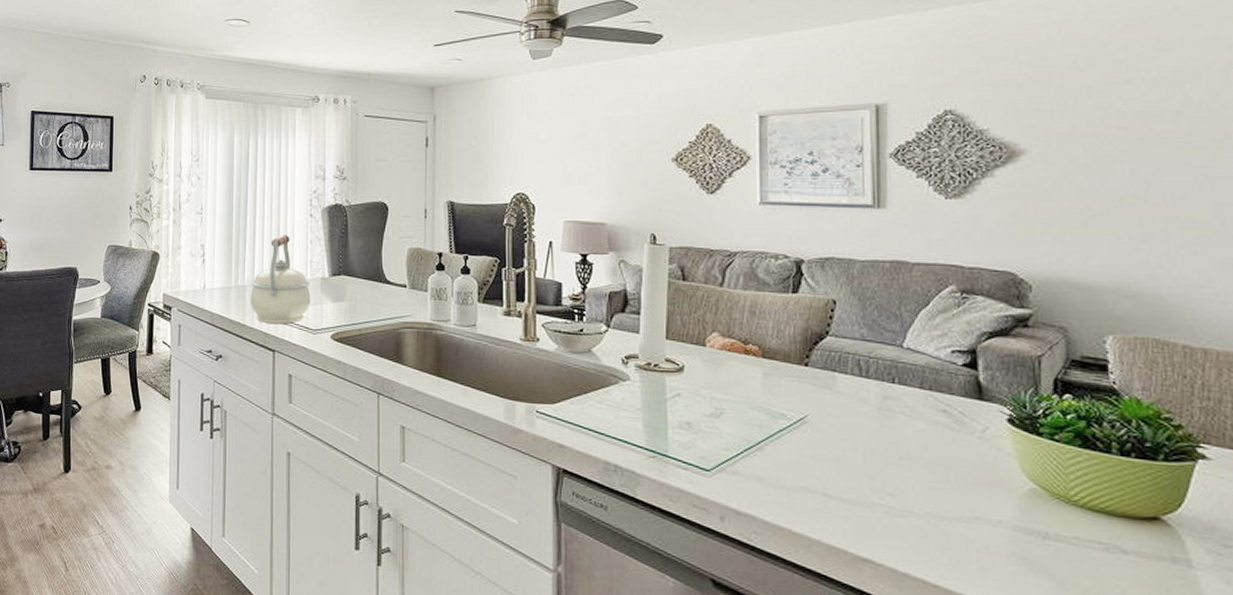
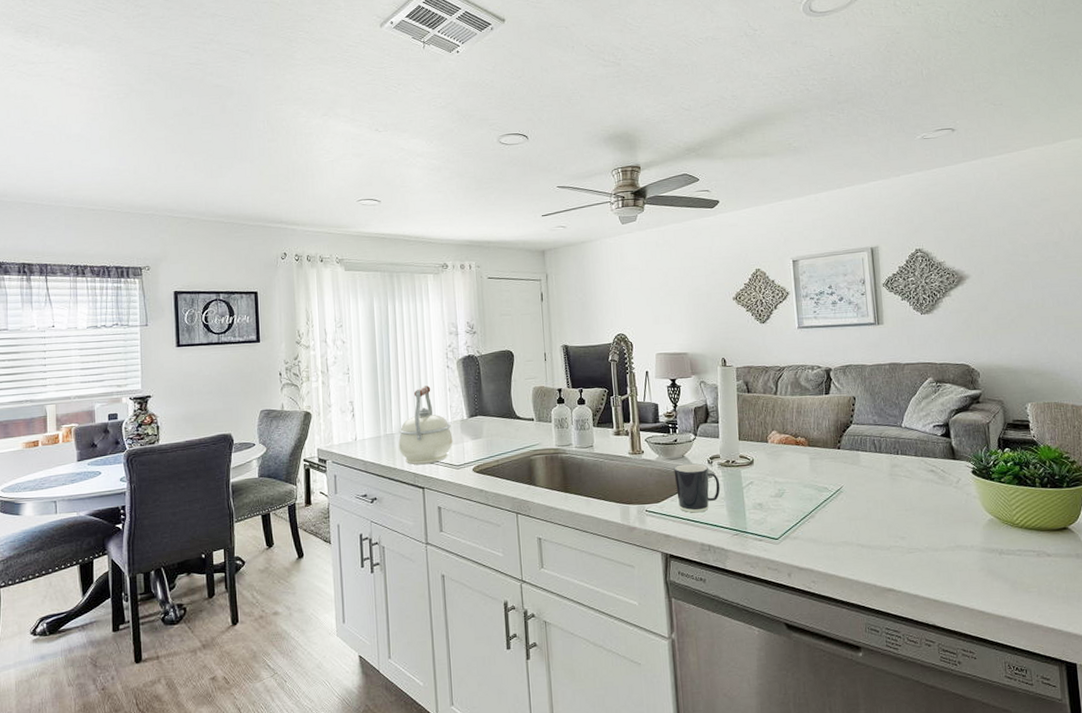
mug: none [576,359,636,423] -> present [674,463,721,513]

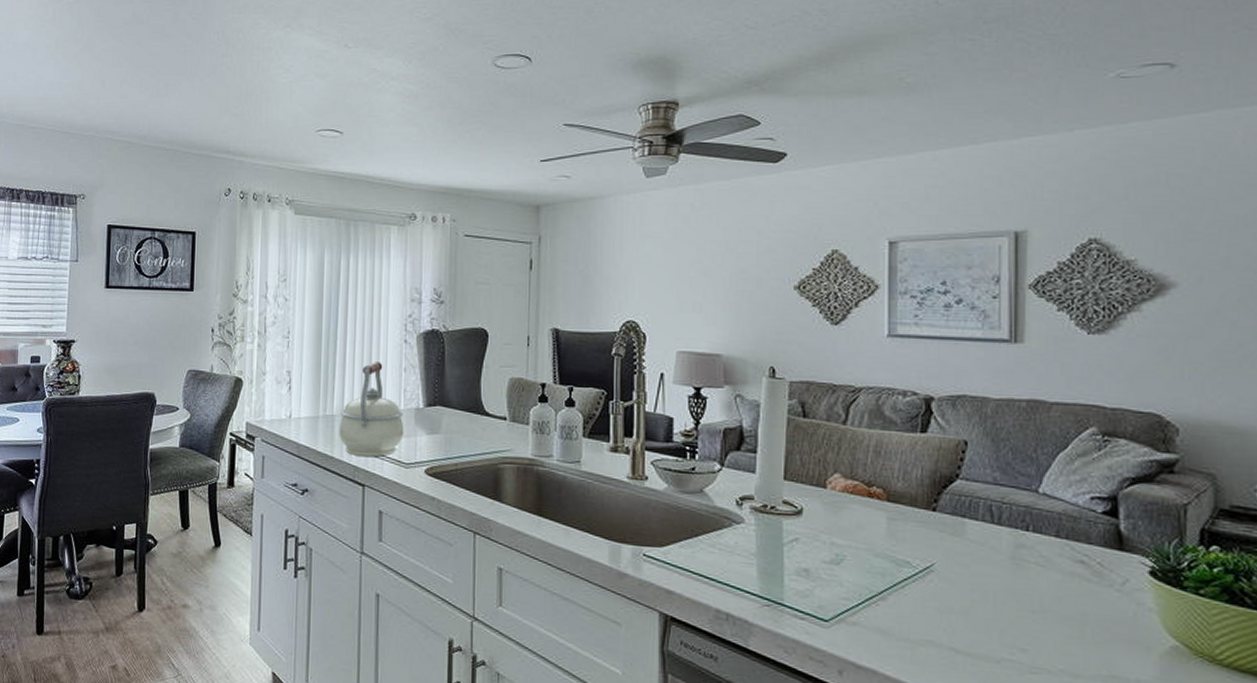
mug: present [674,463,721,513] -> none [687,500,751,569]

